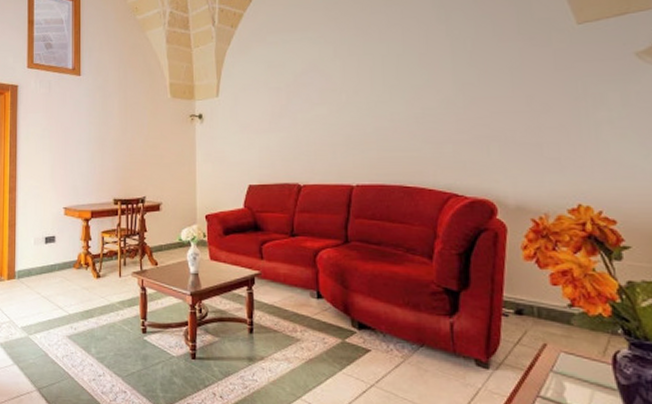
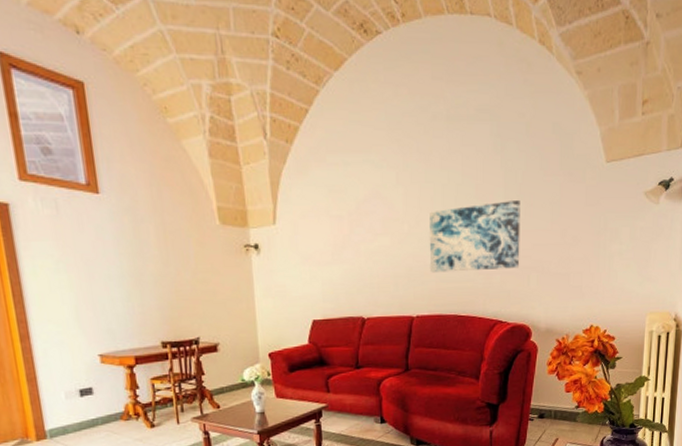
wall art: none [369,68,476,141] -> present [429,201,521,273]

